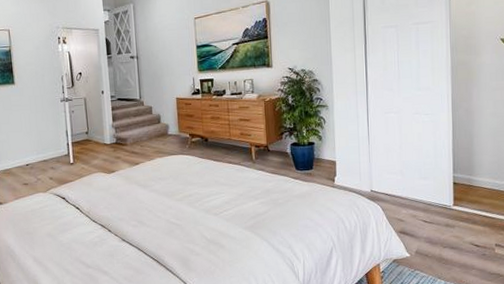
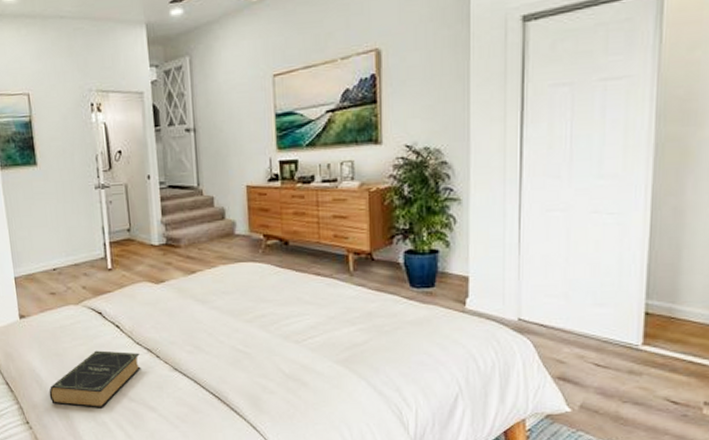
book: none [21,228,96,275] -> present [49,350,141,408]

